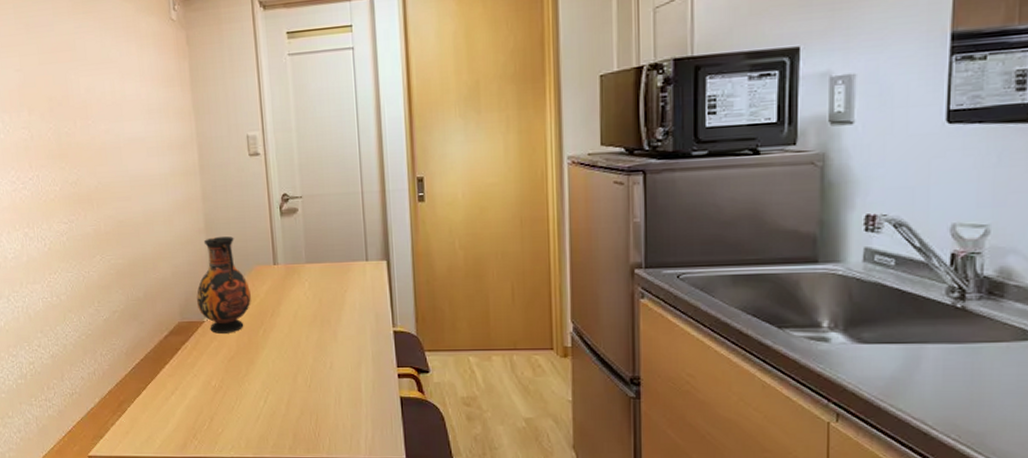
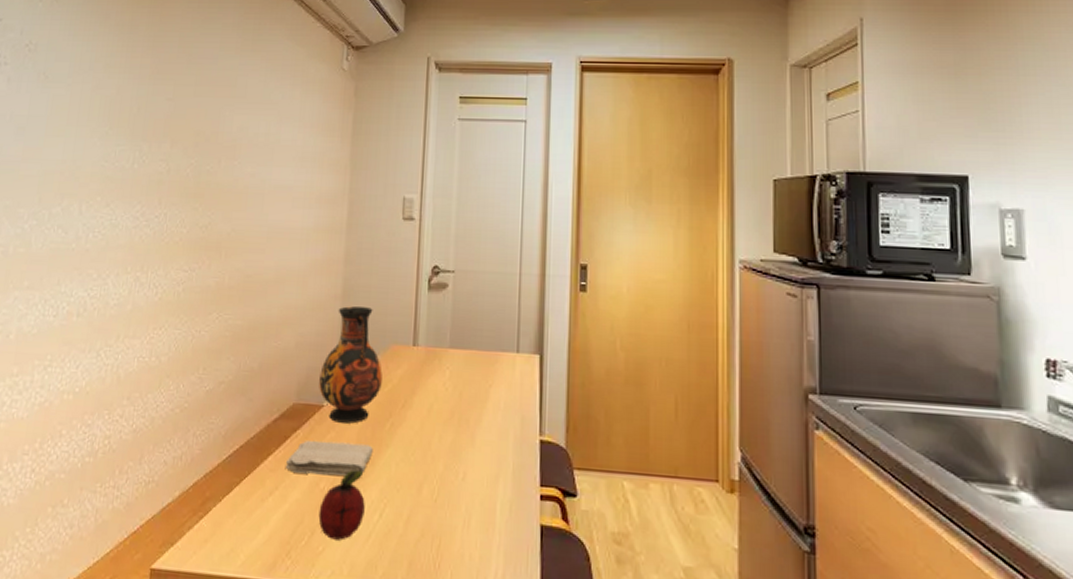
washcloth: none [180,348,252,376] -> present [285,440,373,476]
fruit: none [214,369,252,423] -> present [318,469,365,541]

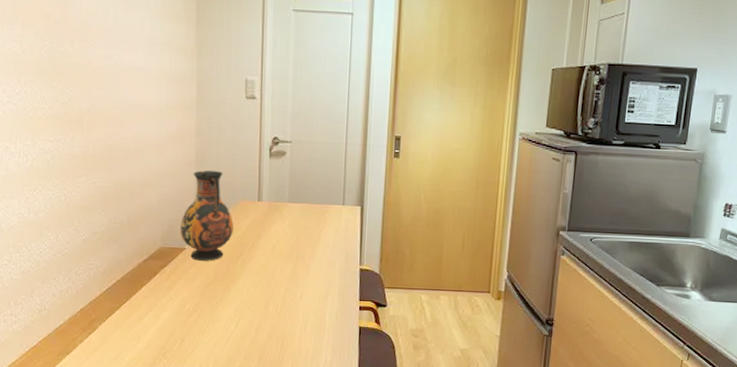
washcloth: present [285,440,373,476] -> none [156,274,228,300]
fruit: present [318,469,365,541] -> none [187,294,224,344]

